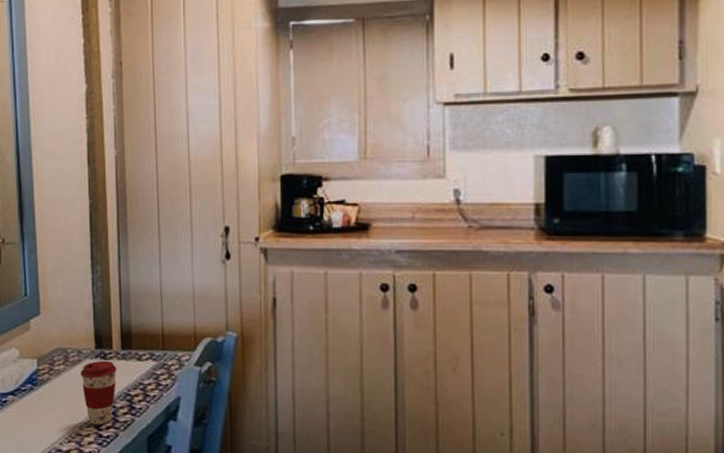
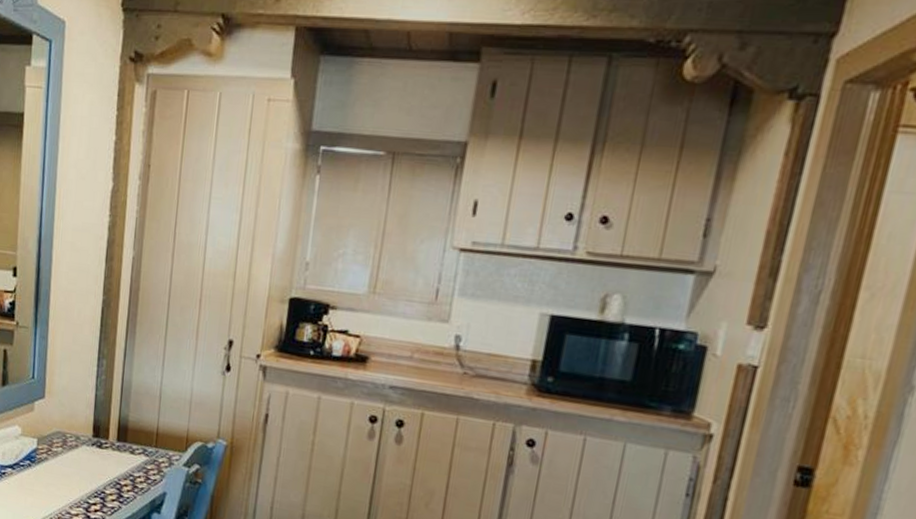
coffee cup: present [81,360,117,425] -> none [76,448,111,508]

